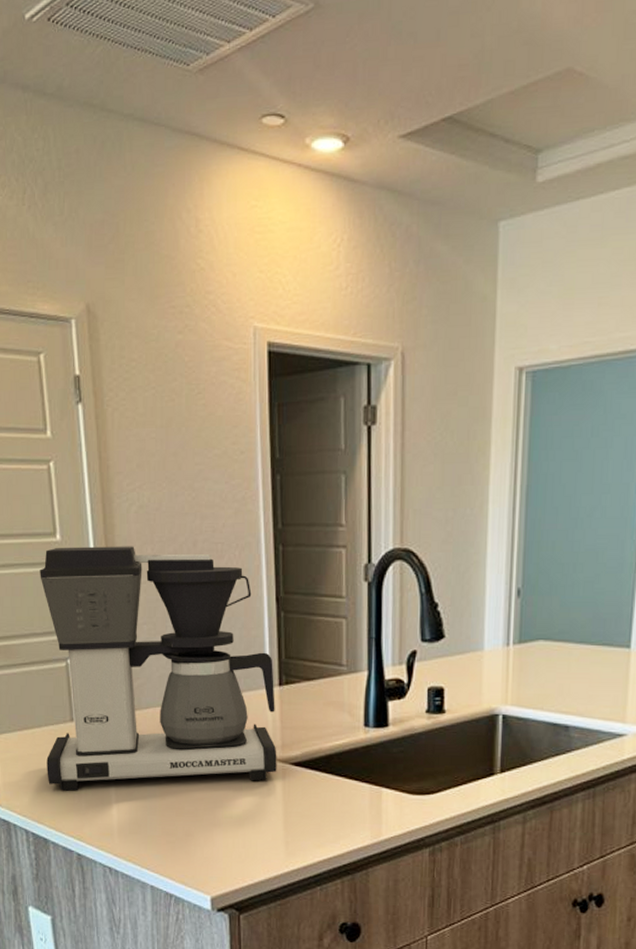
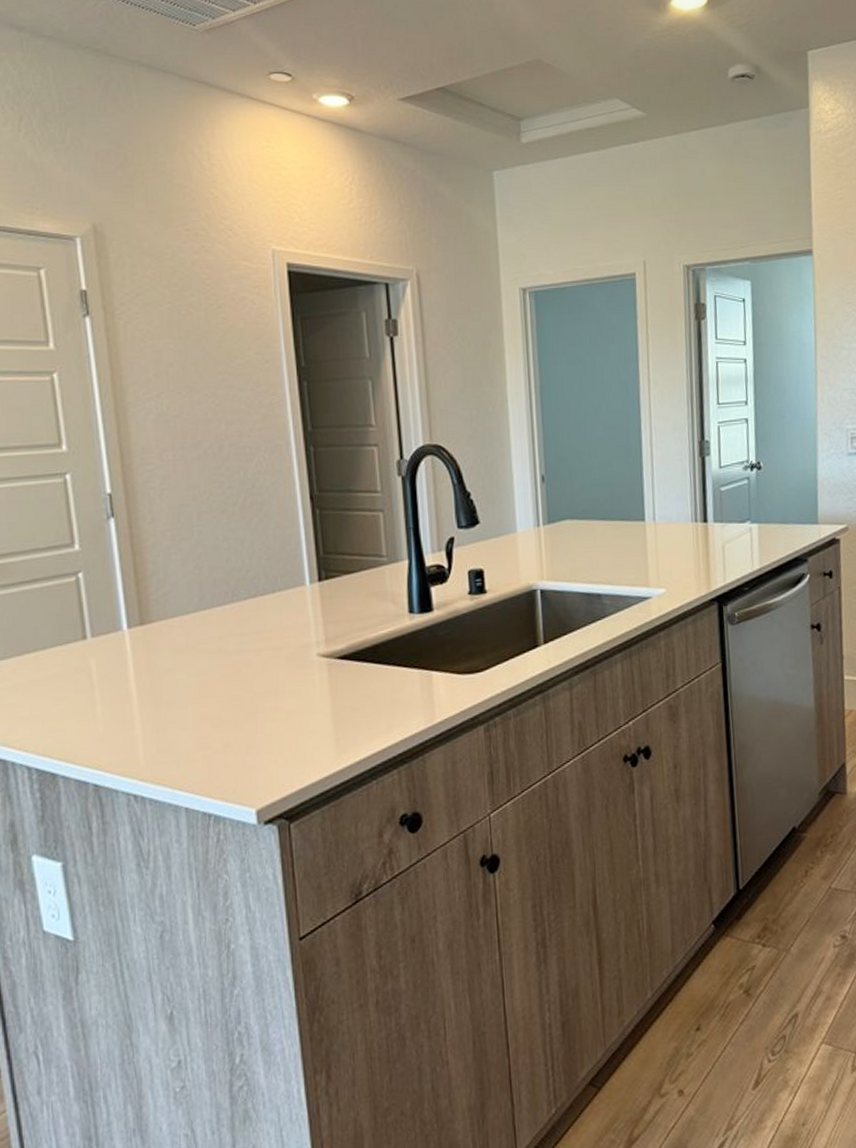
coffee maker: present [40,546,277,791] -> none [42,453,322,716]

